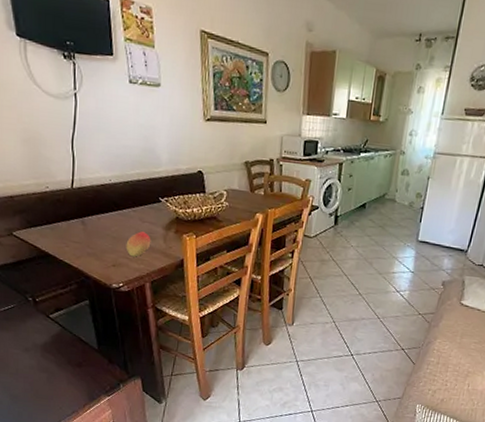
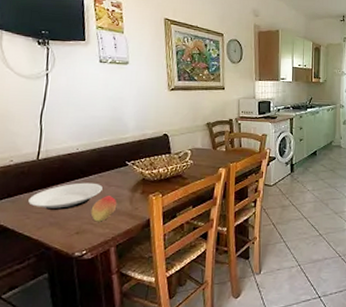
plate: none [66,215,136,242] -> present [28,182,103,210]

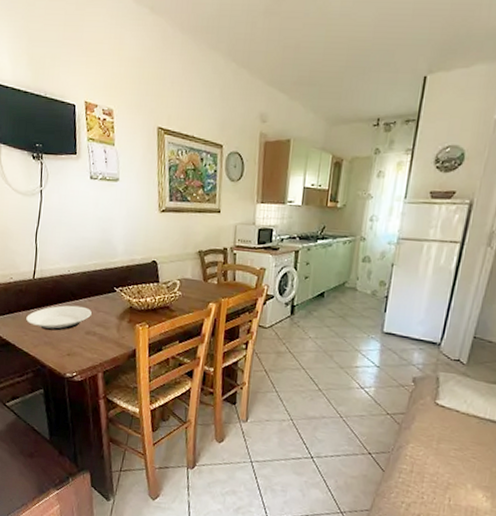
fruit: present [90,196,117,222] -> none [80,321,105,347]

